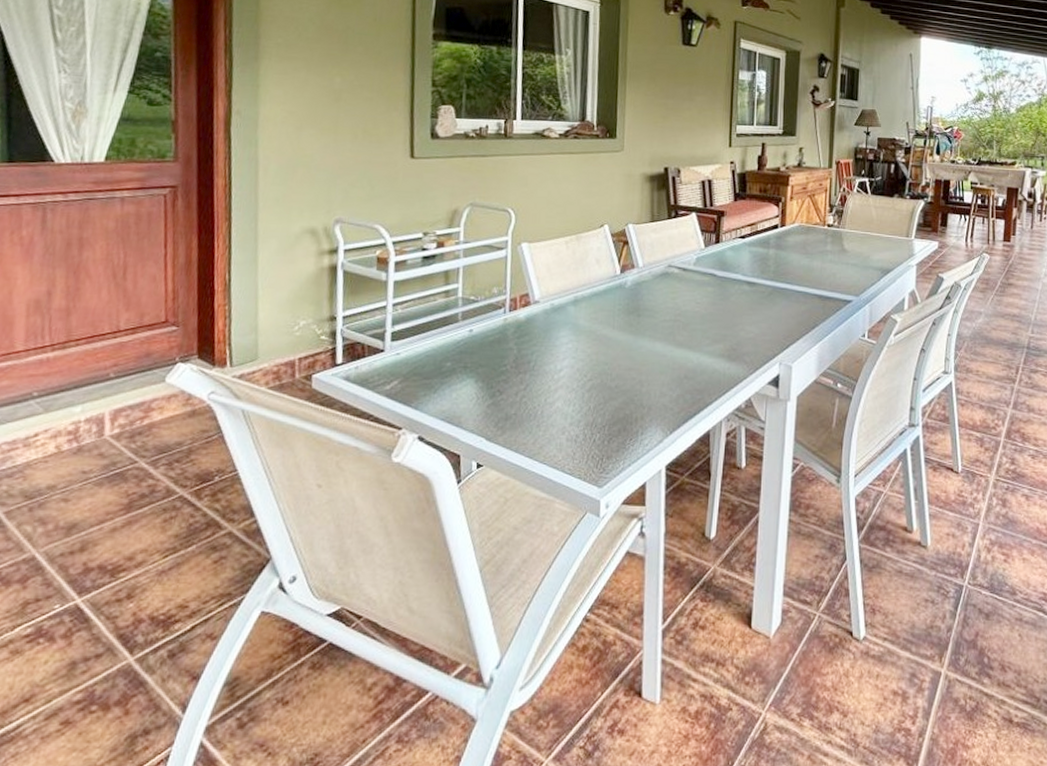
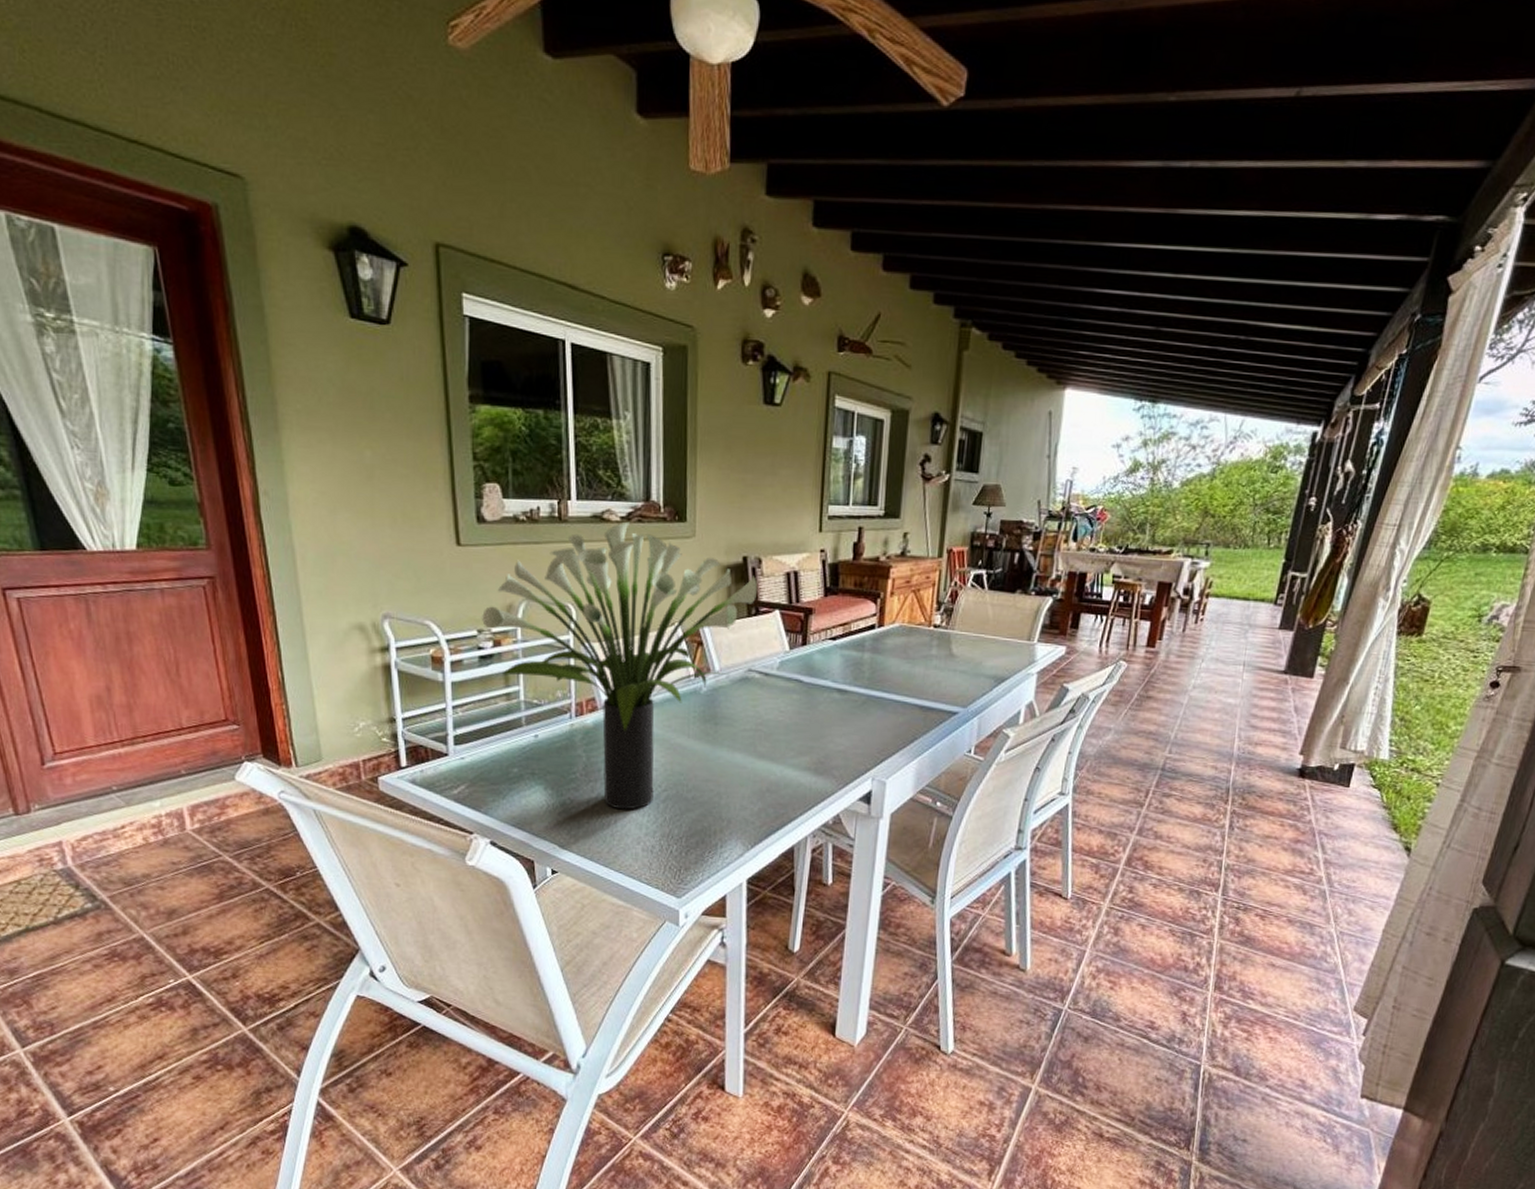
potted plant: none [428,138,677,400] -> present [482,521,758,810]

